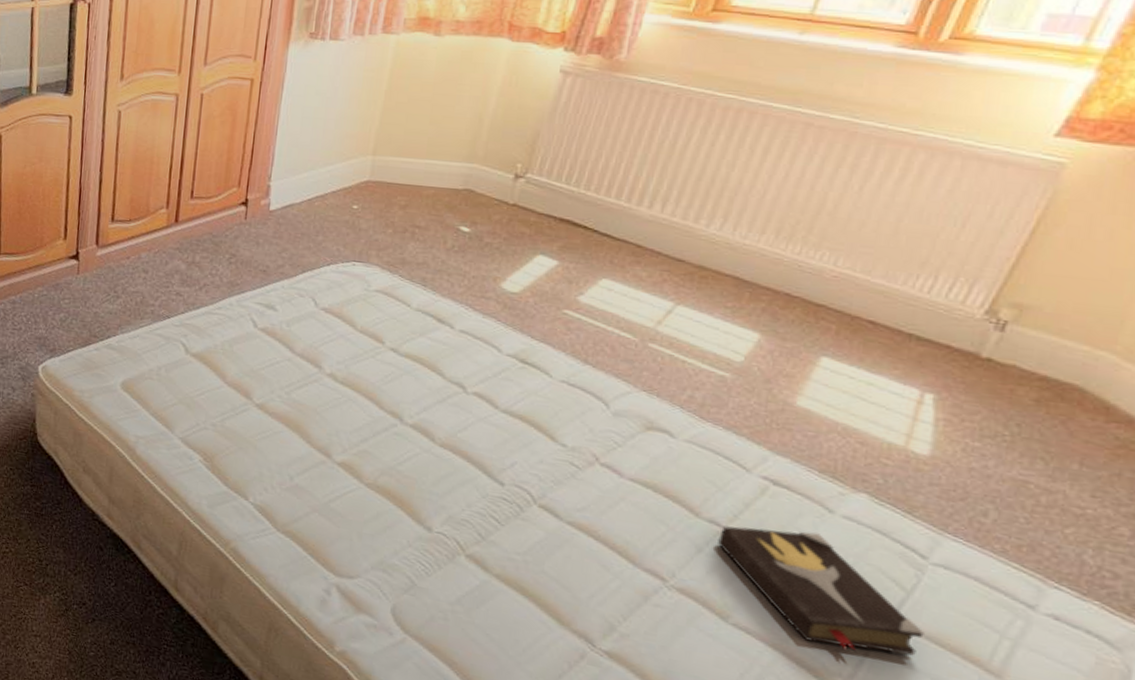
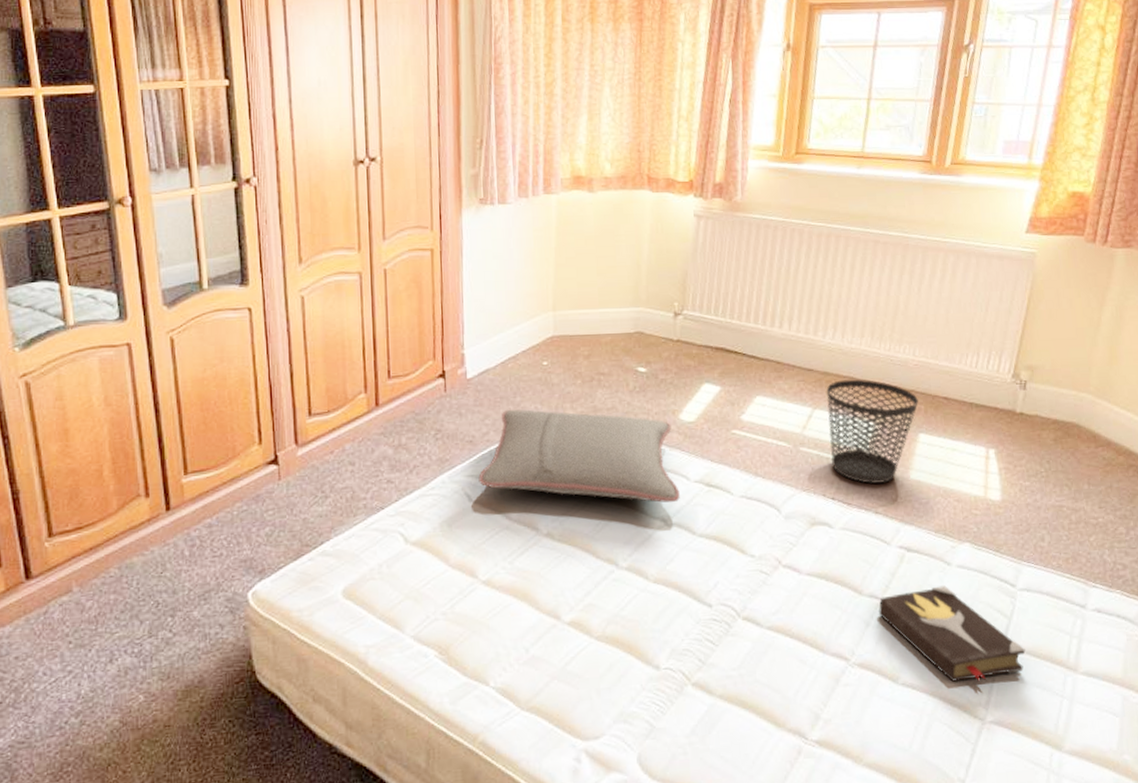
pillow: none [266,247,490,372] -> present [478,409,680,503]
wastebasket: none [688,278,829,403] -> present [826,379,918,484]

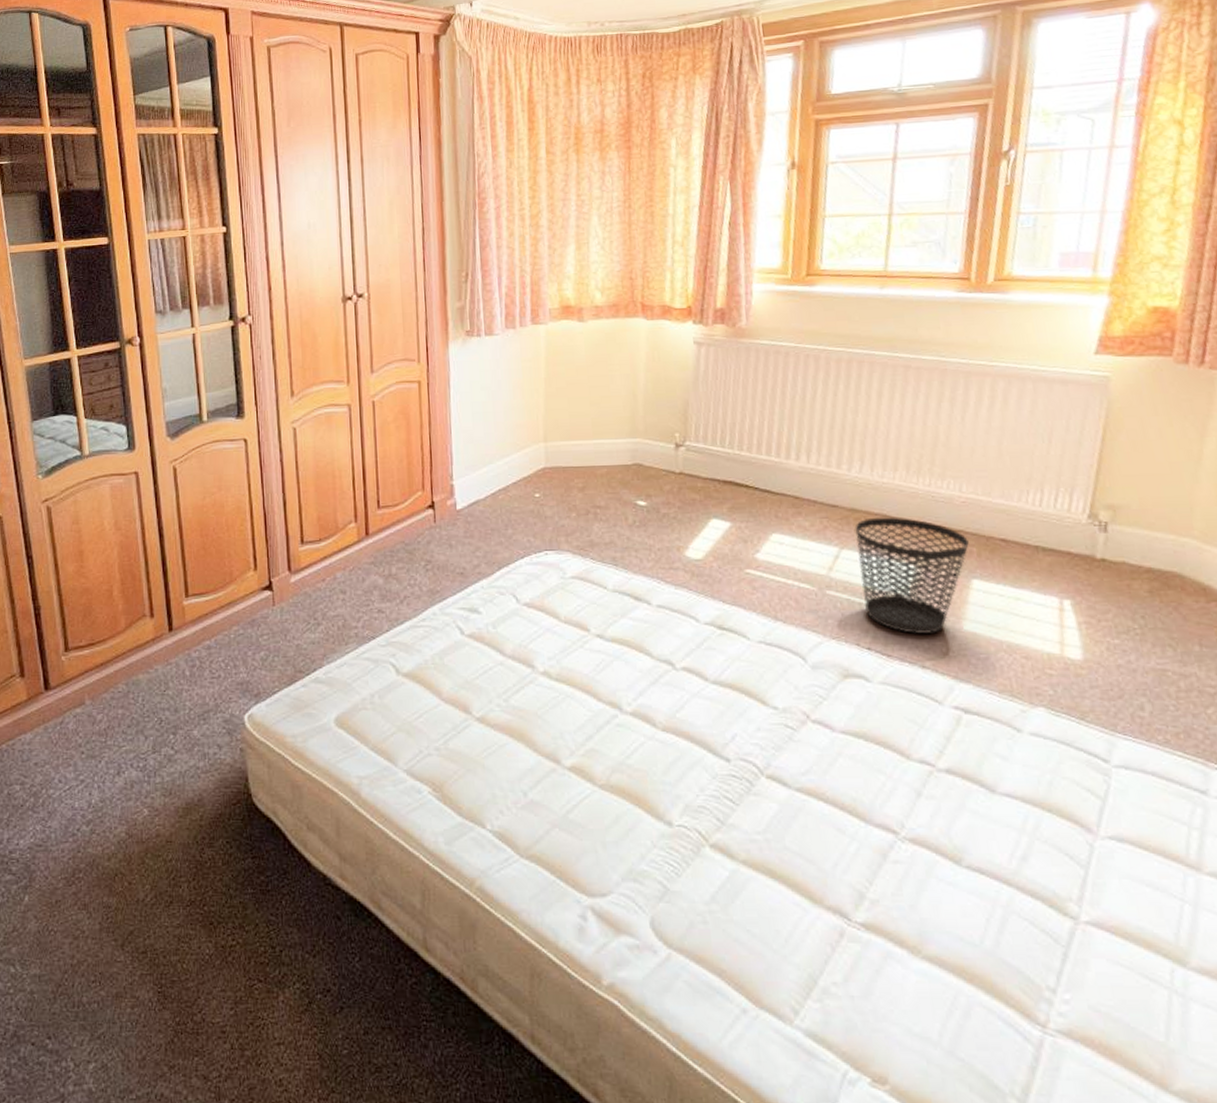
pillow: present [478,409,680,503] -> none [470,542,689,646]
hardback book: present [879,585,1026,682] -> none [932,755,1128,873]

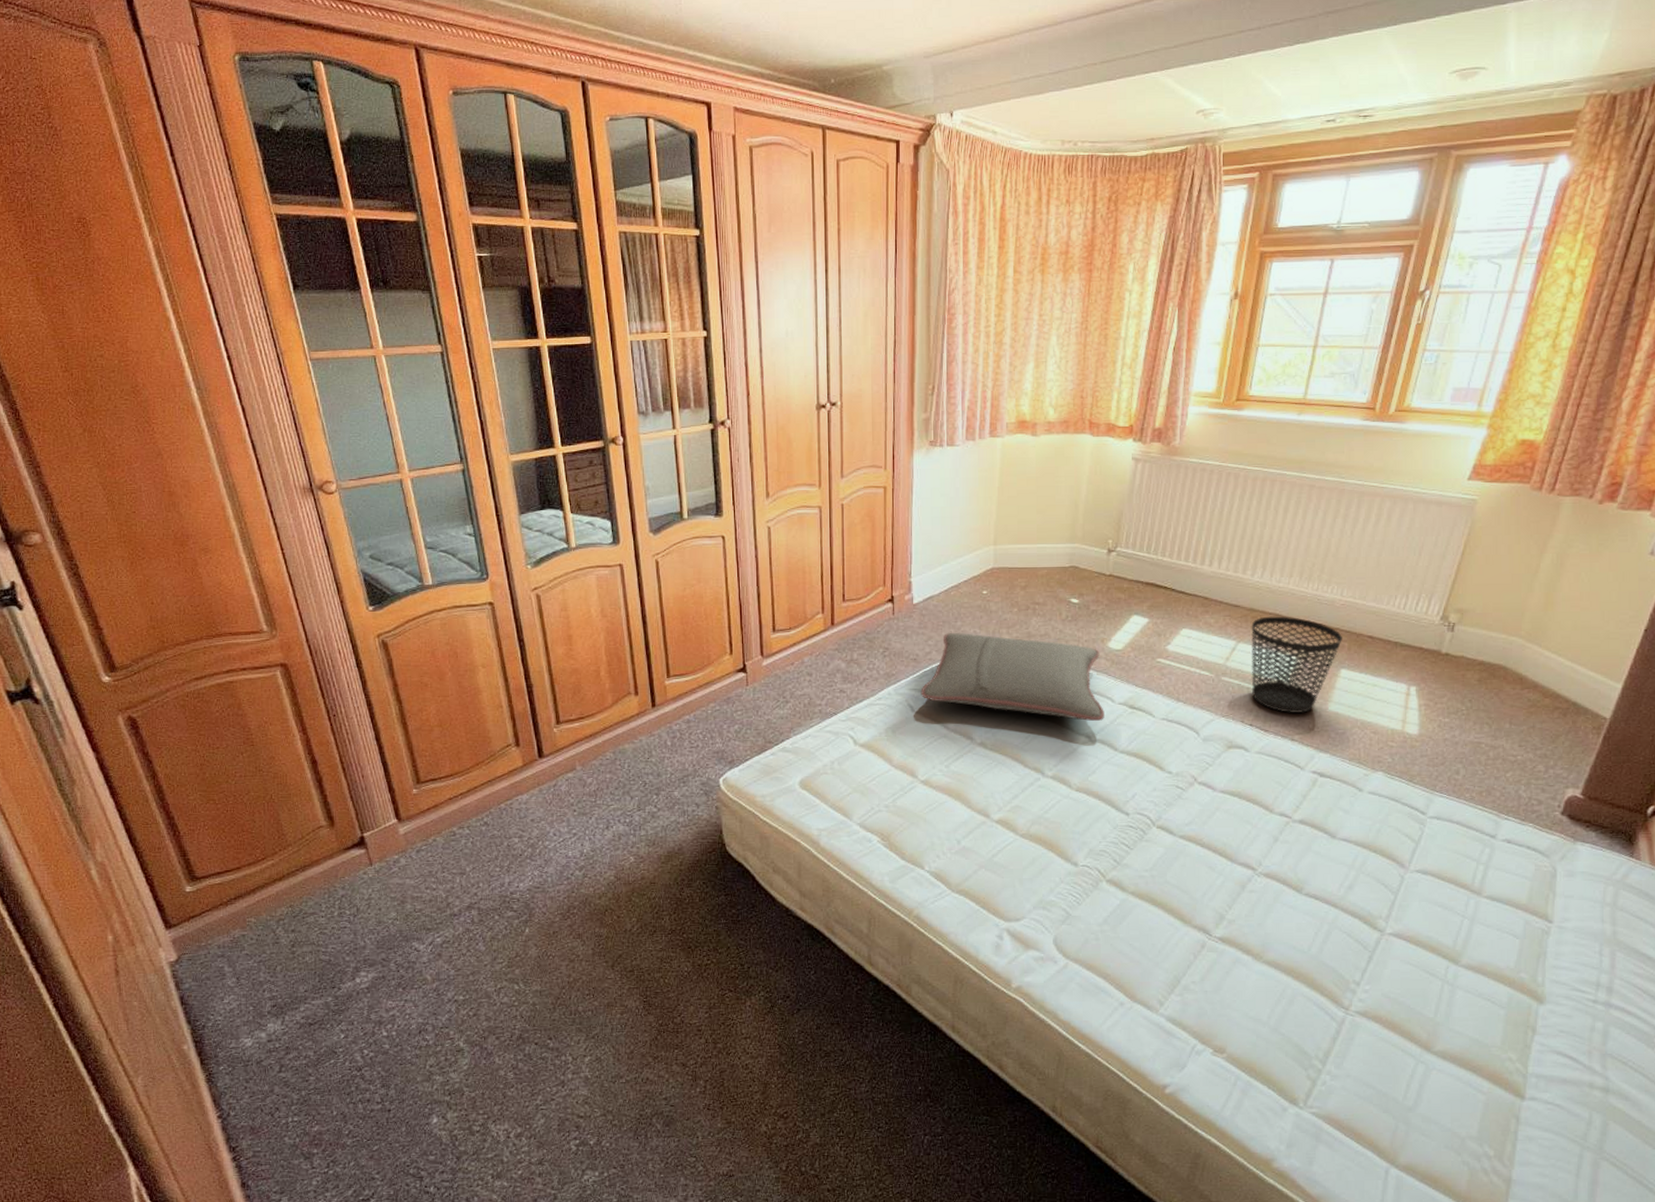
pillow: none [470,542,689,646] -> present [921,633,1104,722]

